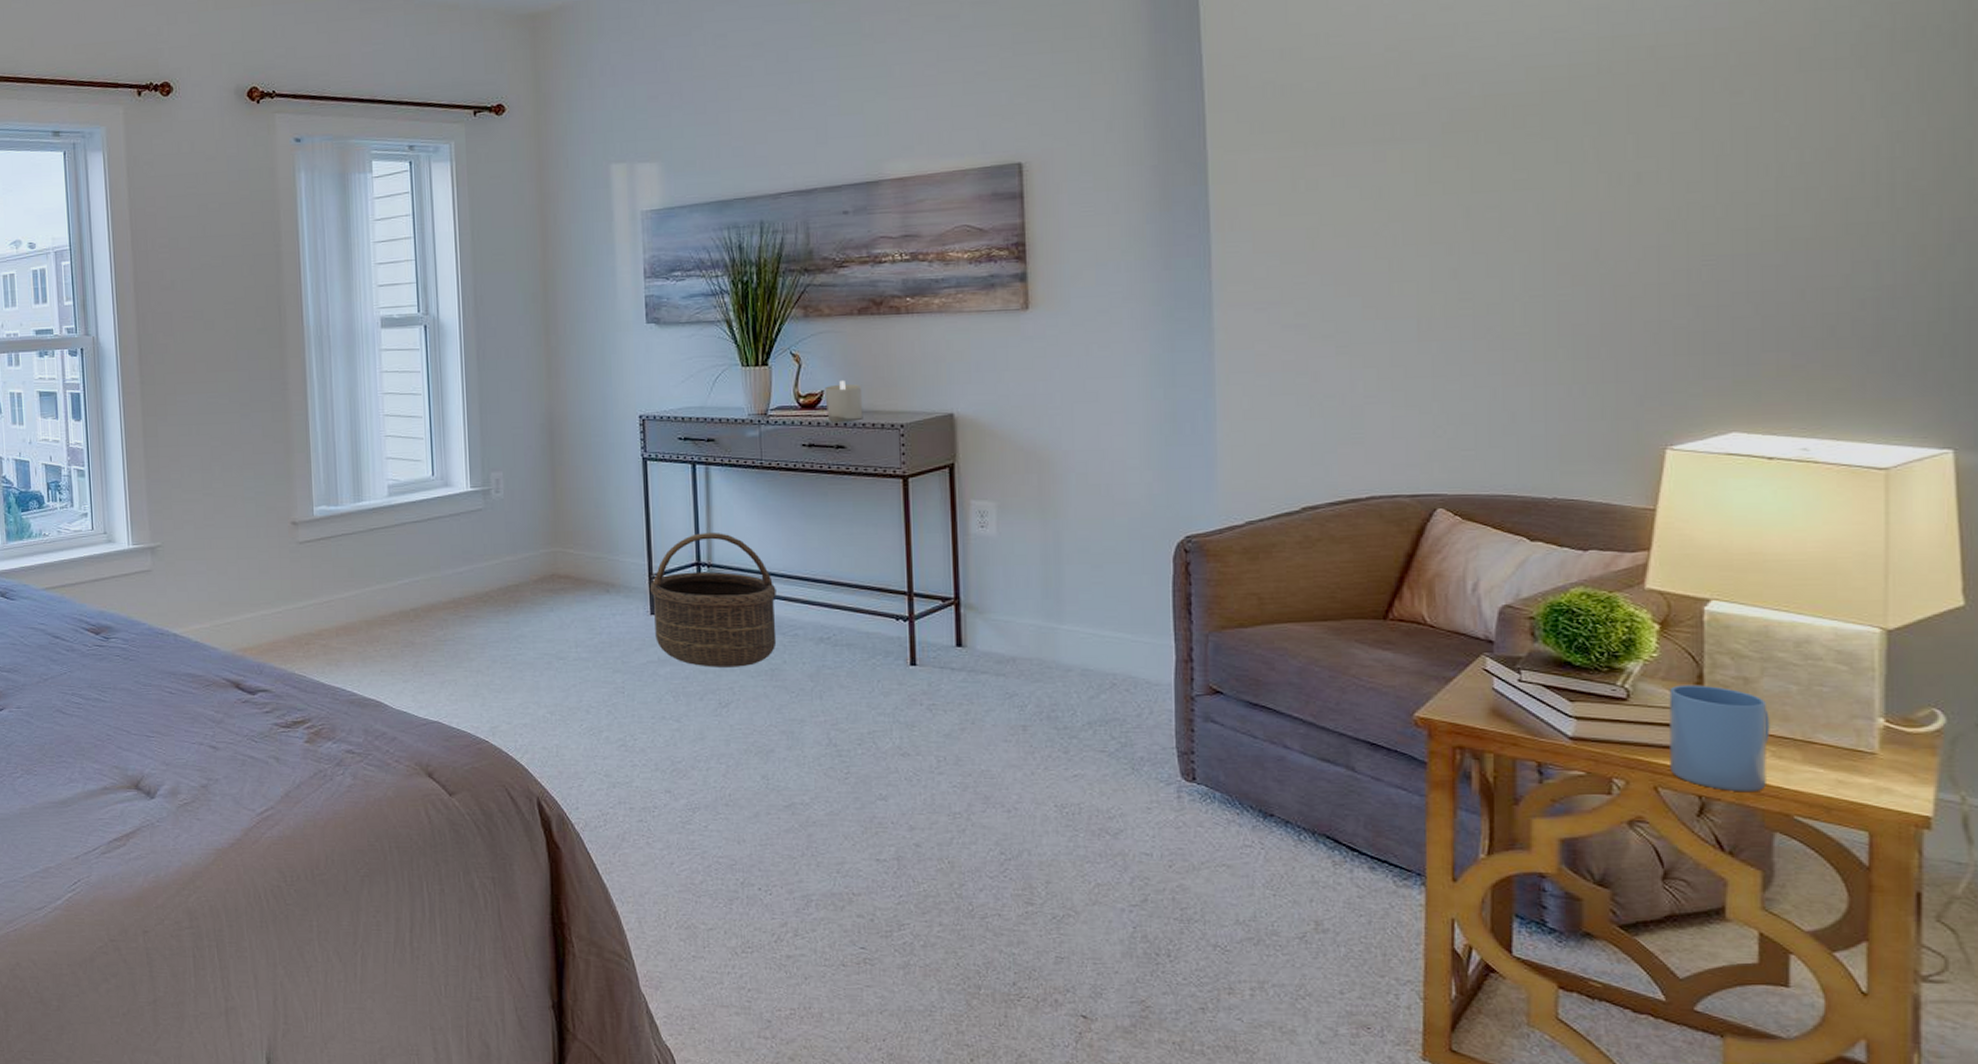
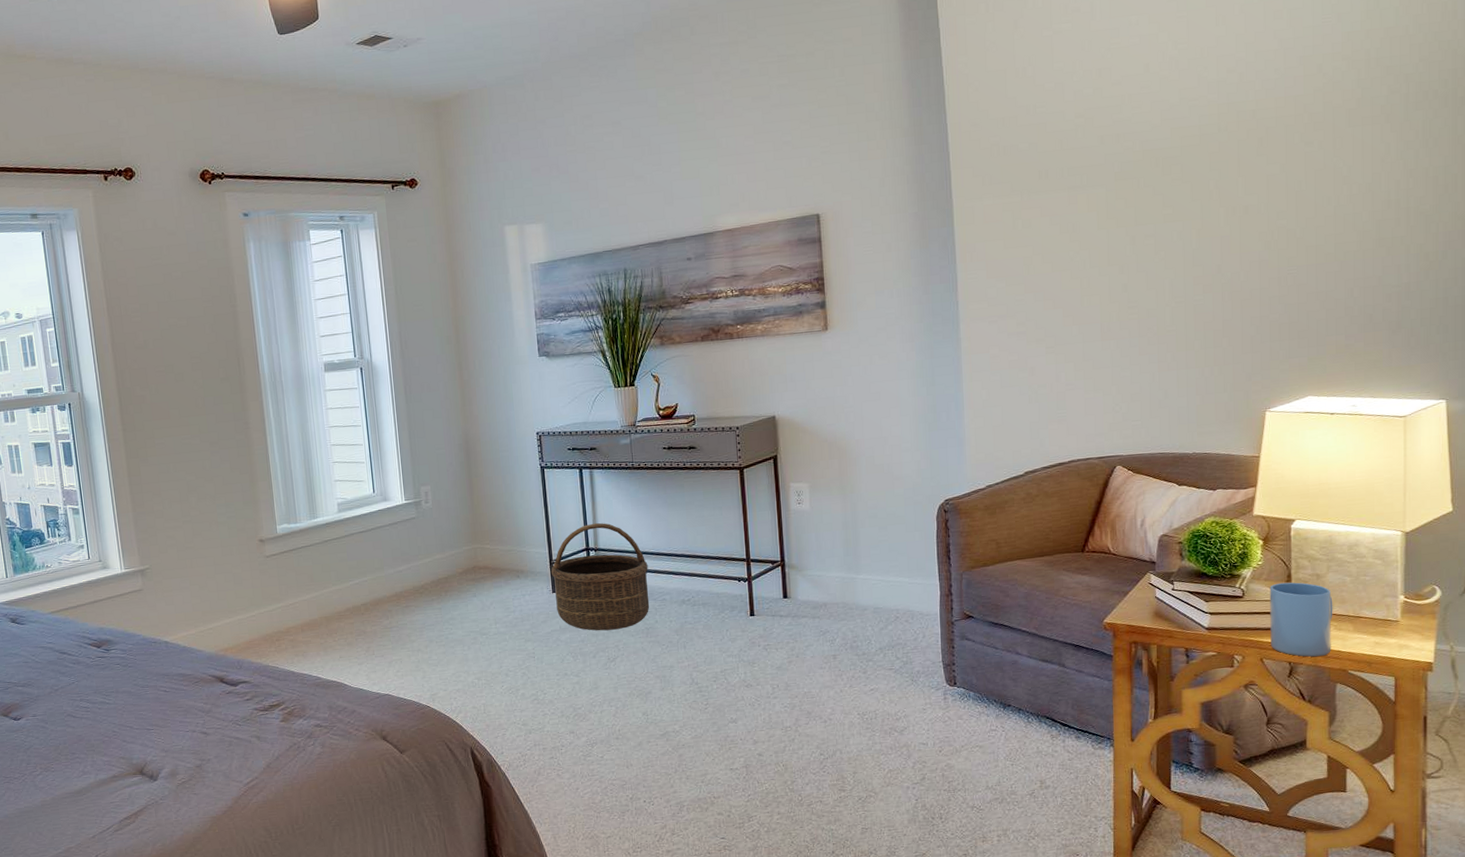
candle: present [824,381,863,422] -> none [678,395,708,428]

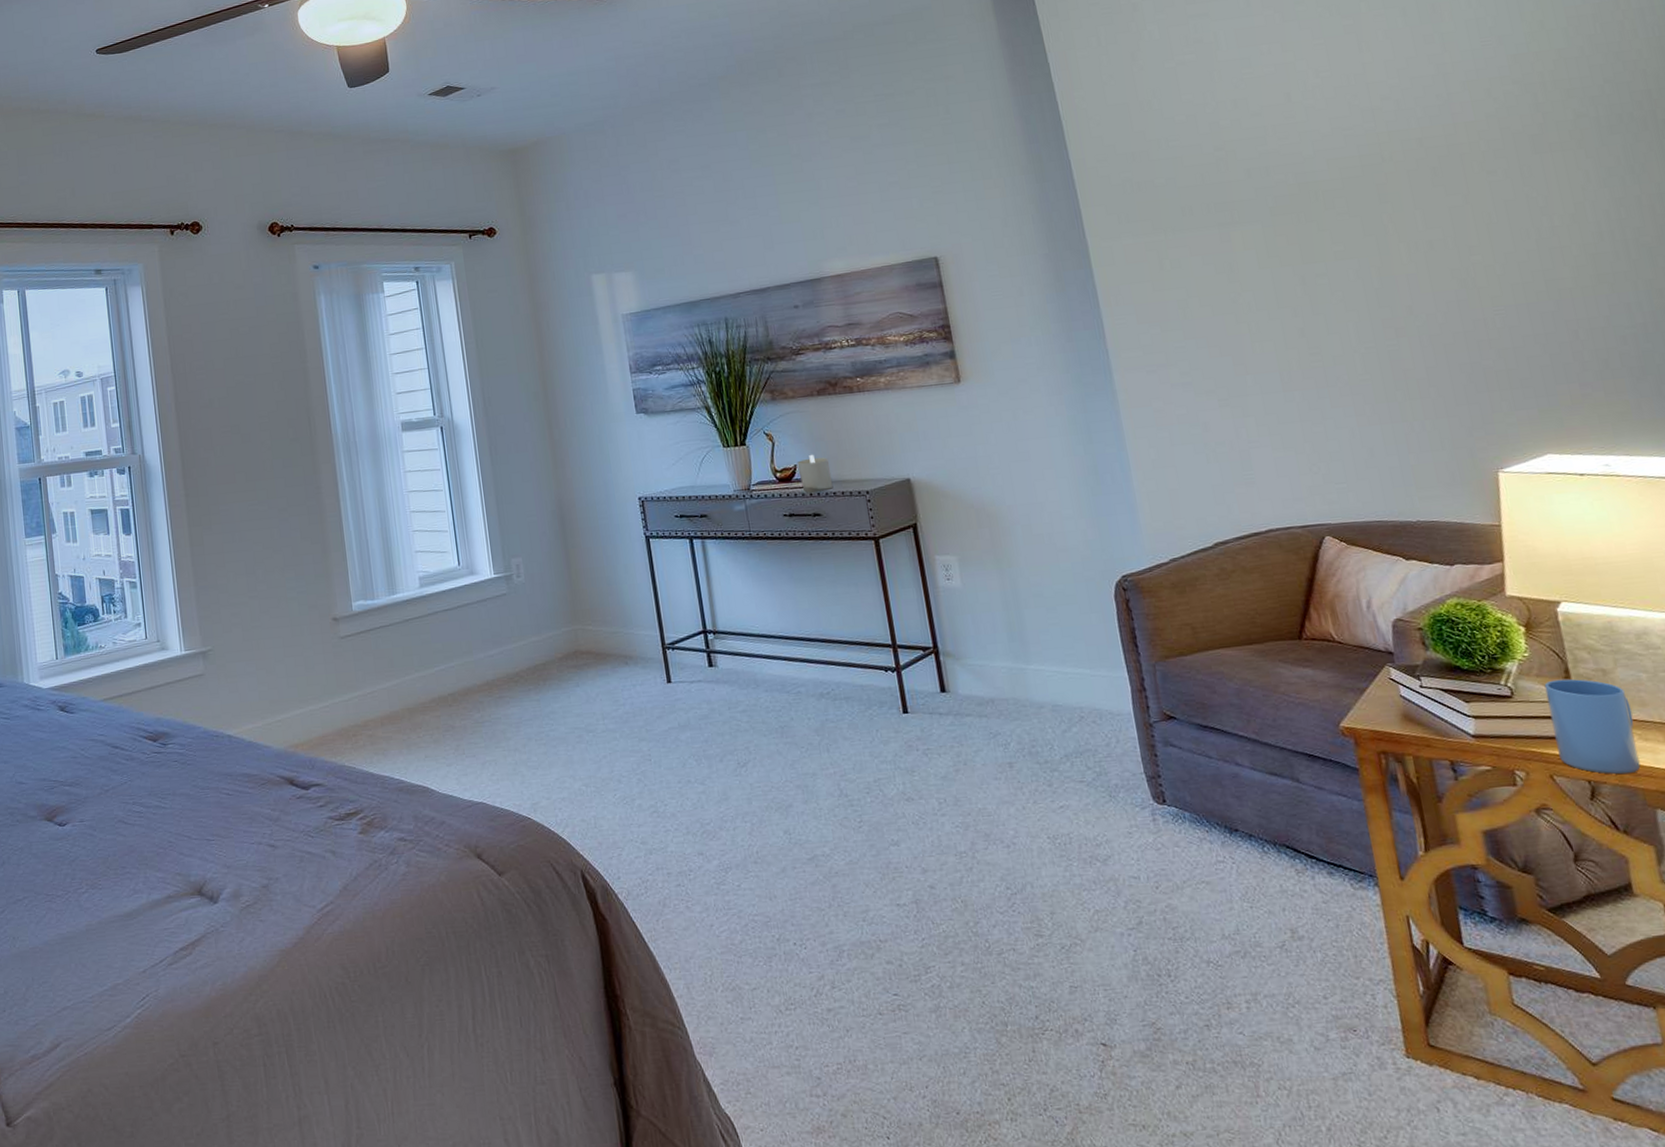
basket: present [550,522,650,631] -> none [663,600,783,730]
candle: none [678,395,708,428] -> present [797,455,834,493]

